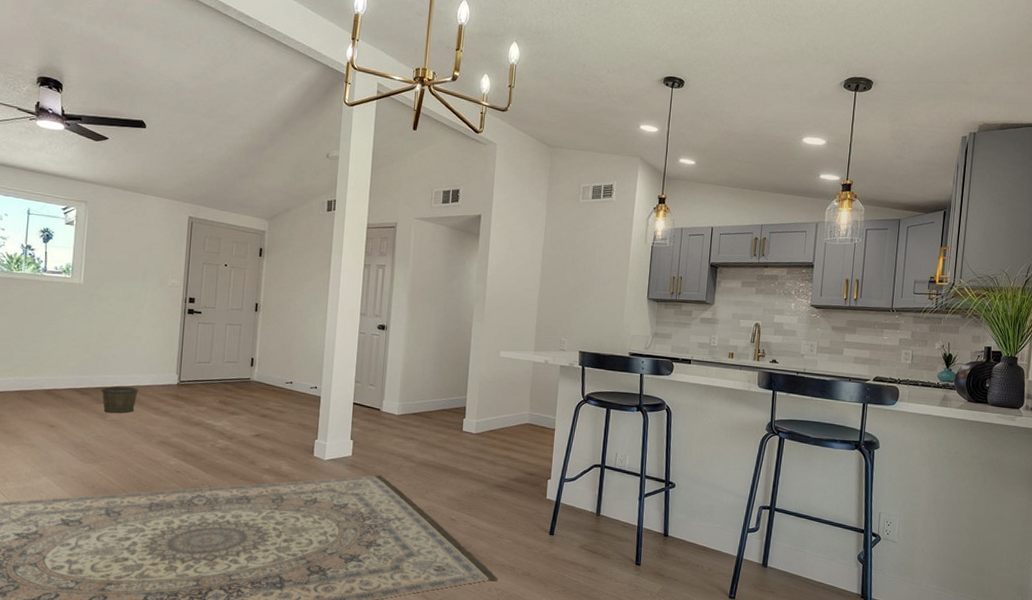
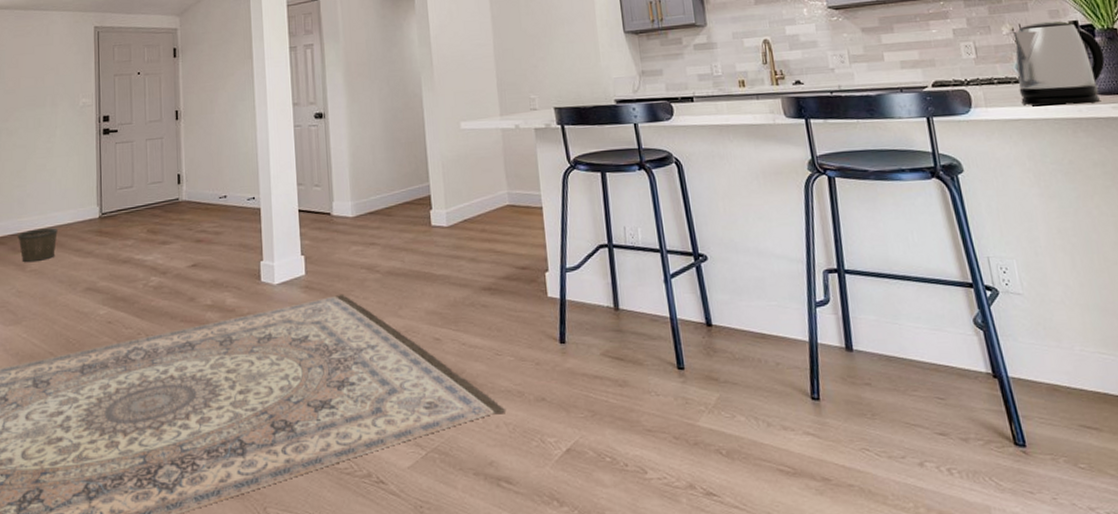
kettle: none [934,343,1003,412] -> present [1013,20,1105,107]

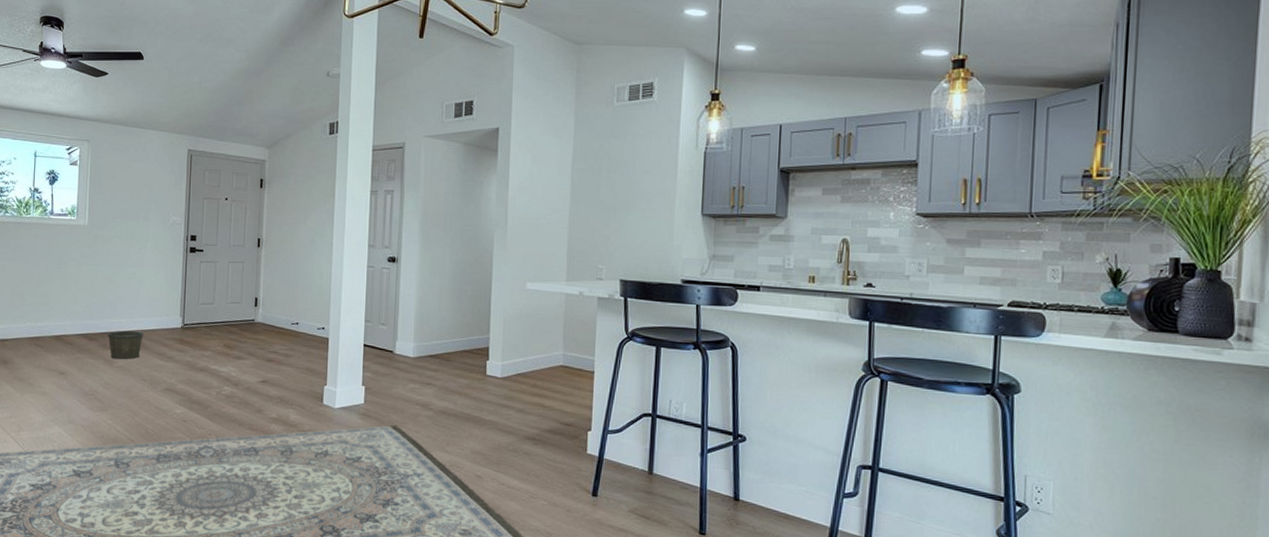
kettle: present [1013,20,1105,107] -> none [1098,254,1200,344]

